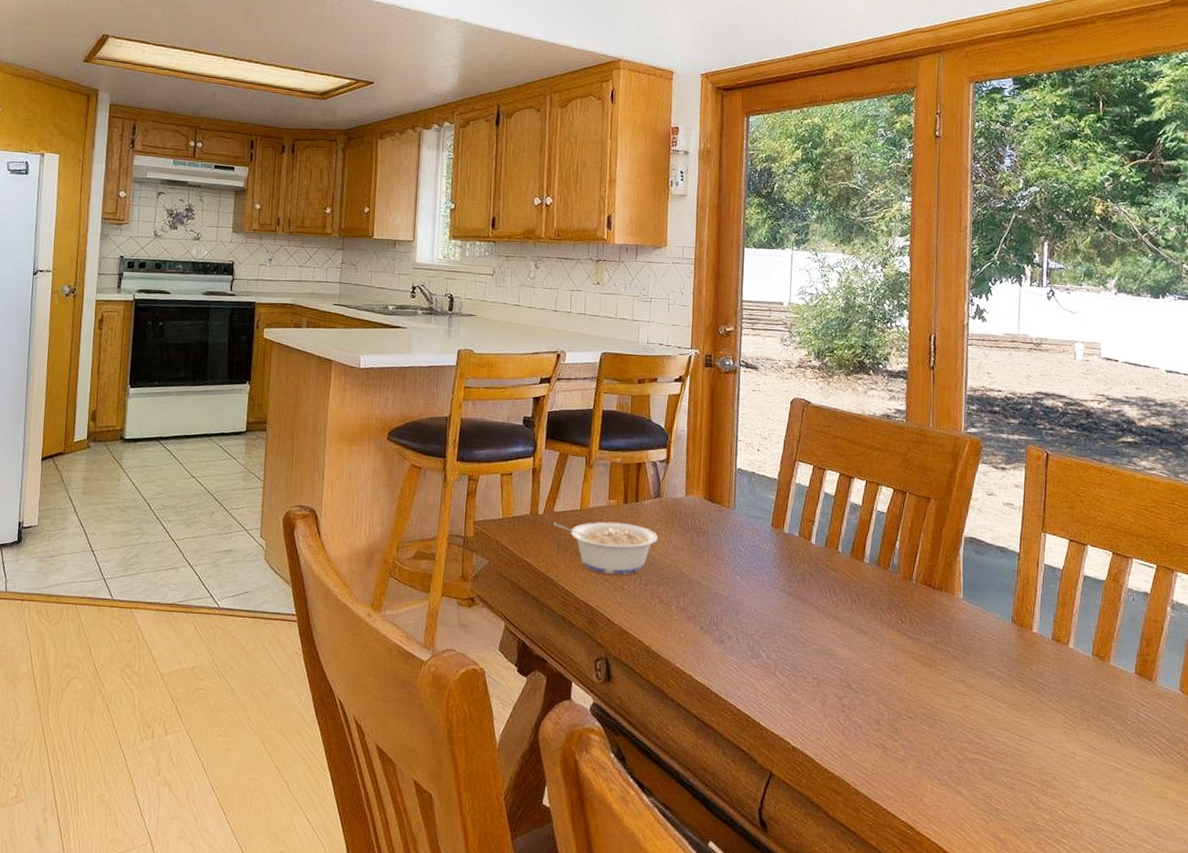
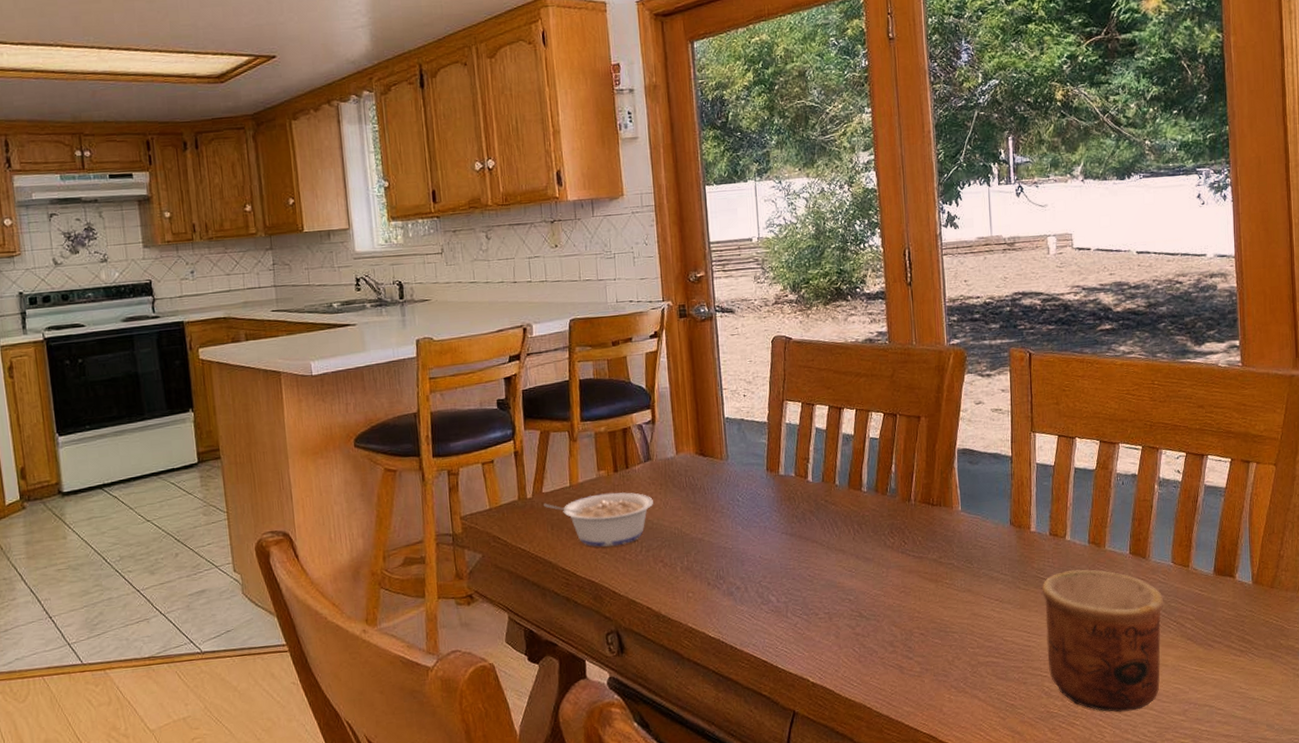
cup: none [1039,679,1168,840] -> present [1042,569,1164,712]

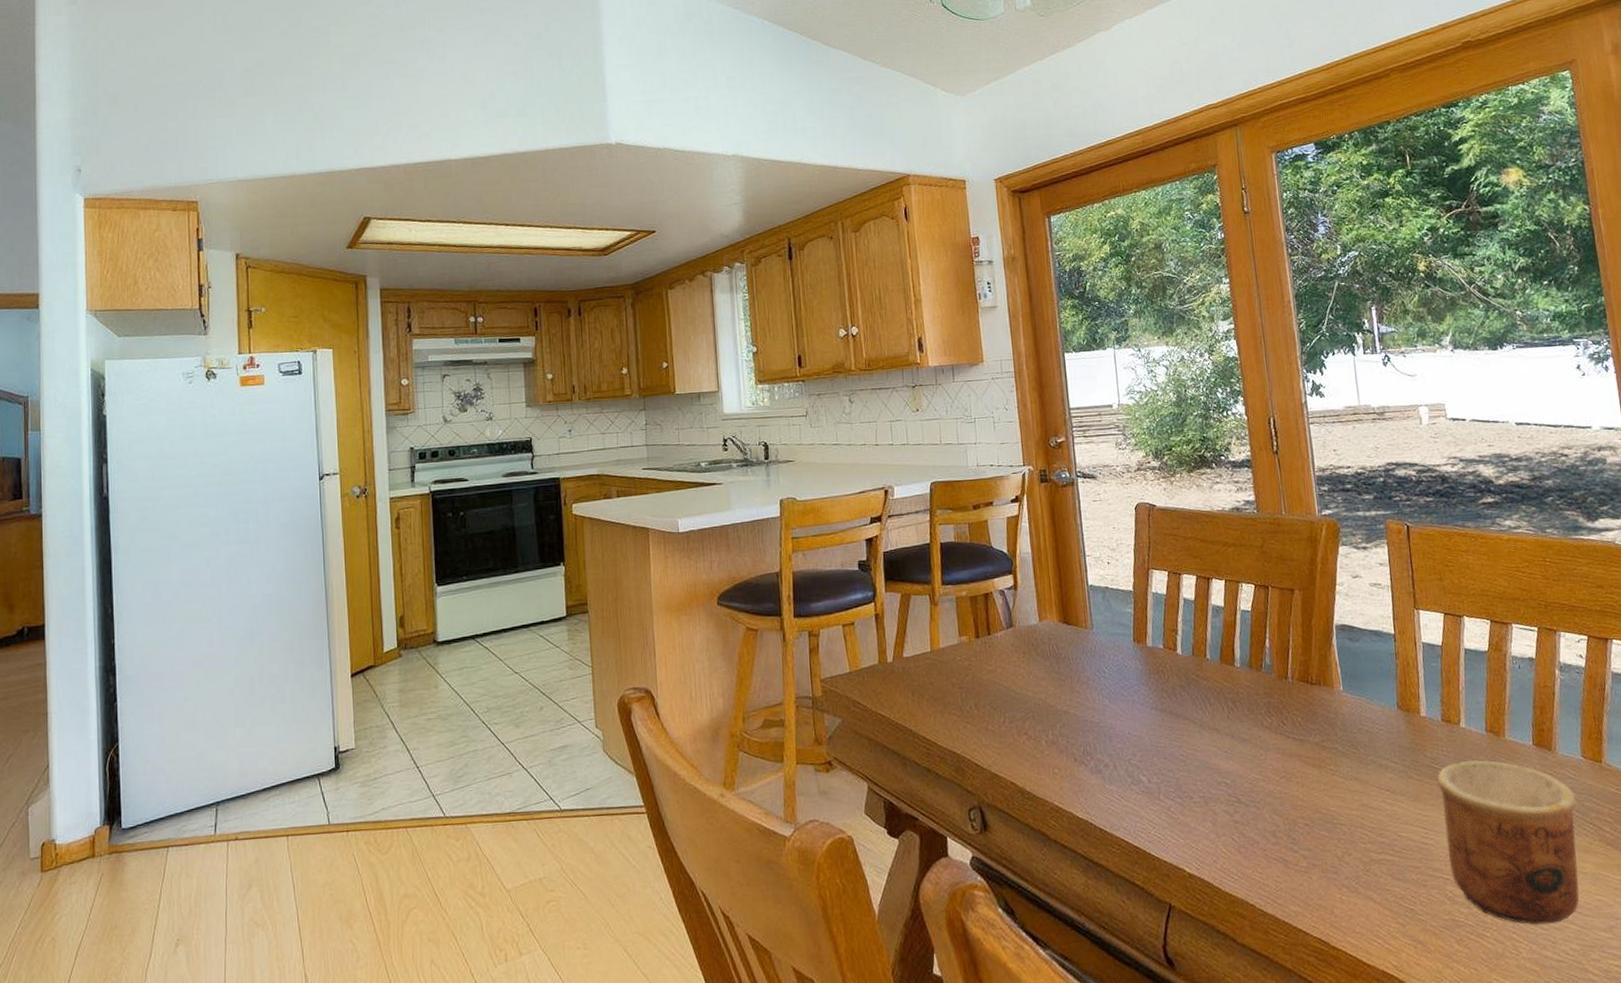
legume: present [544,492,653,547] -> none [904,659,1016,716]

